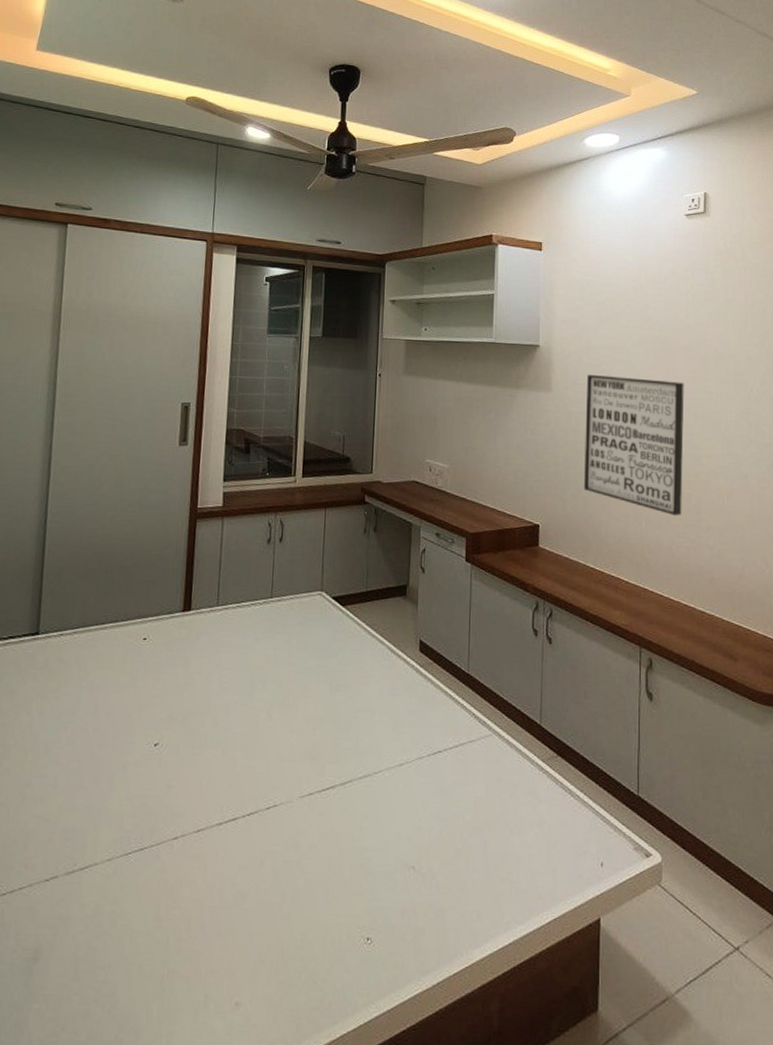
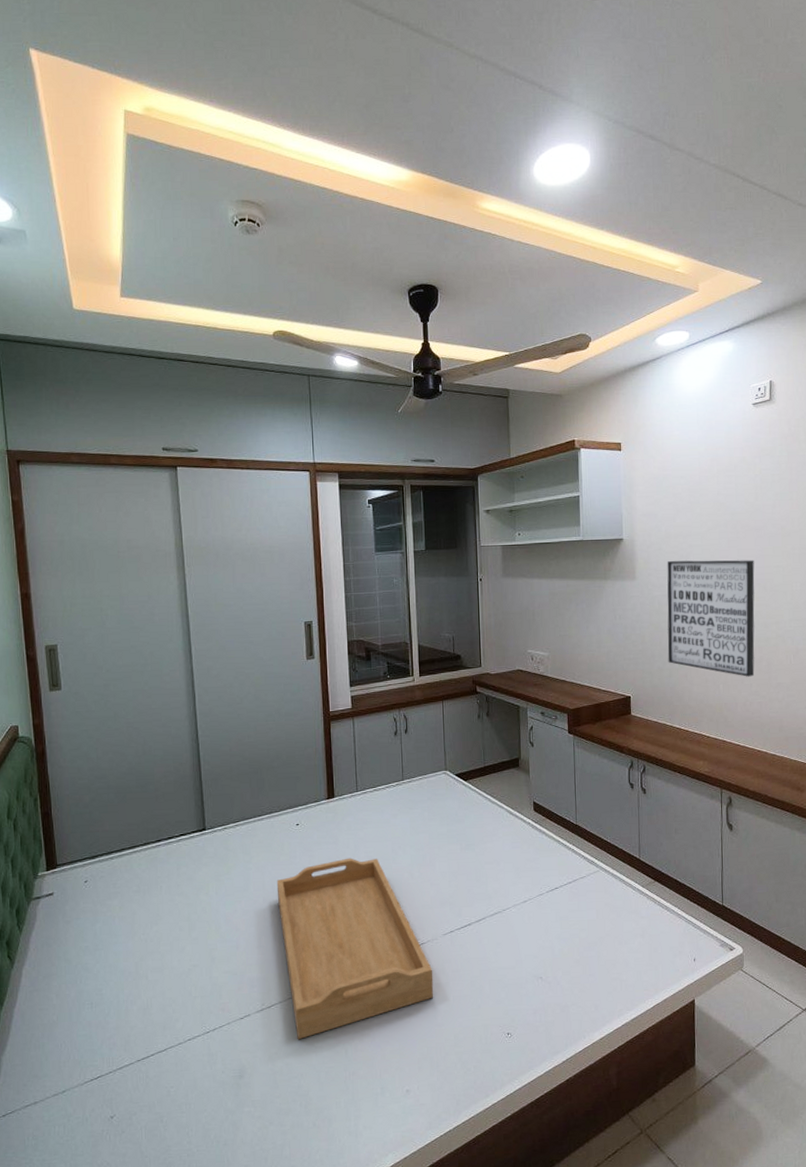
serving tray: none [109,686,284,917] -> present [276,858,434,1039]

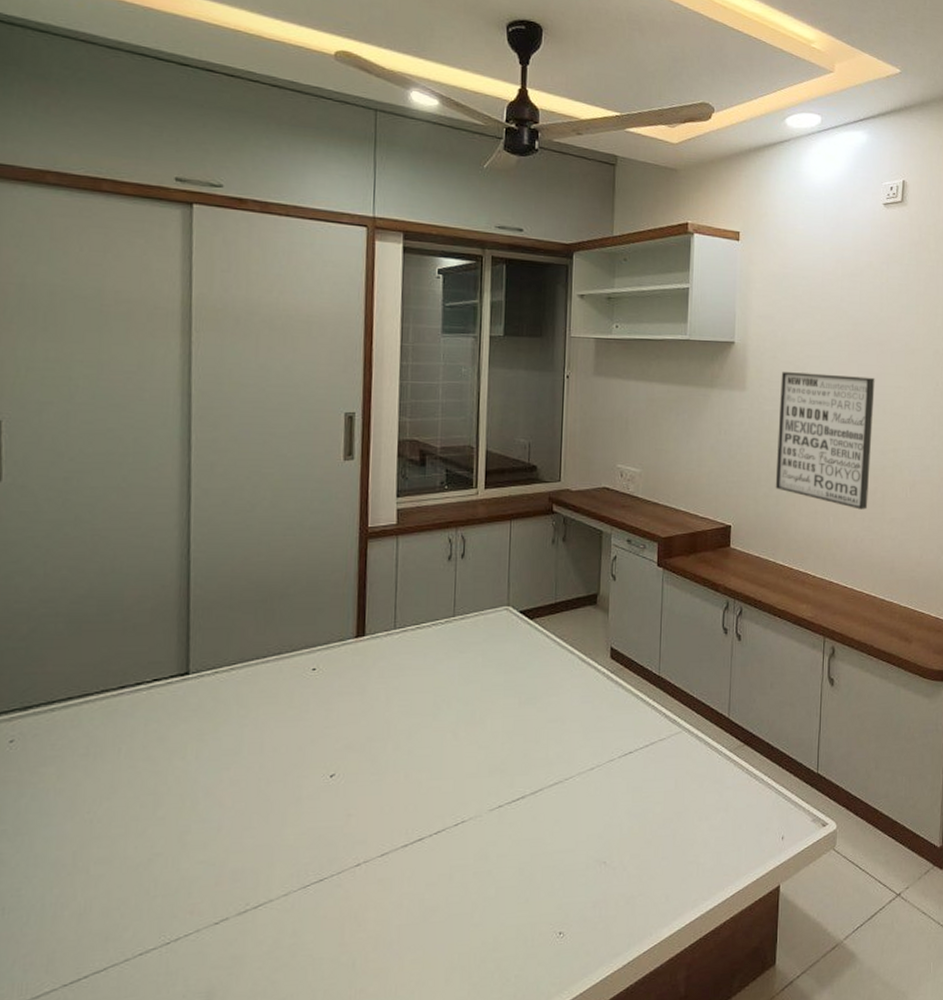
serving tray: present [276,858,434,1039] -> none [279,713,473,949]

